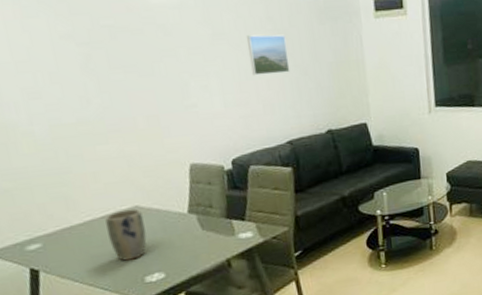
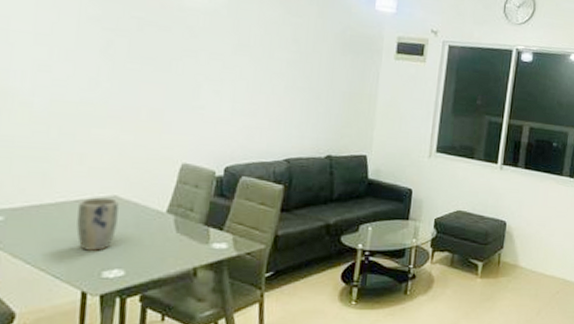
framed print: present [247,34,290,76] -> none [265,52,307,94]

